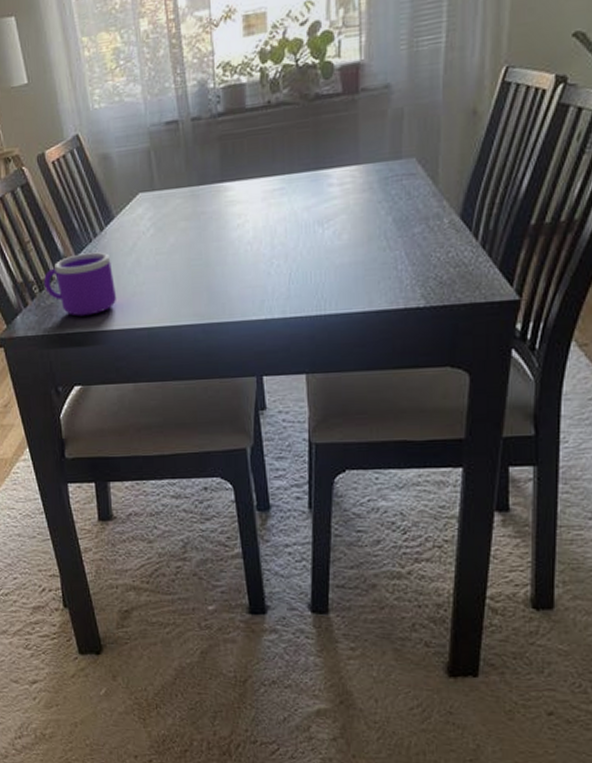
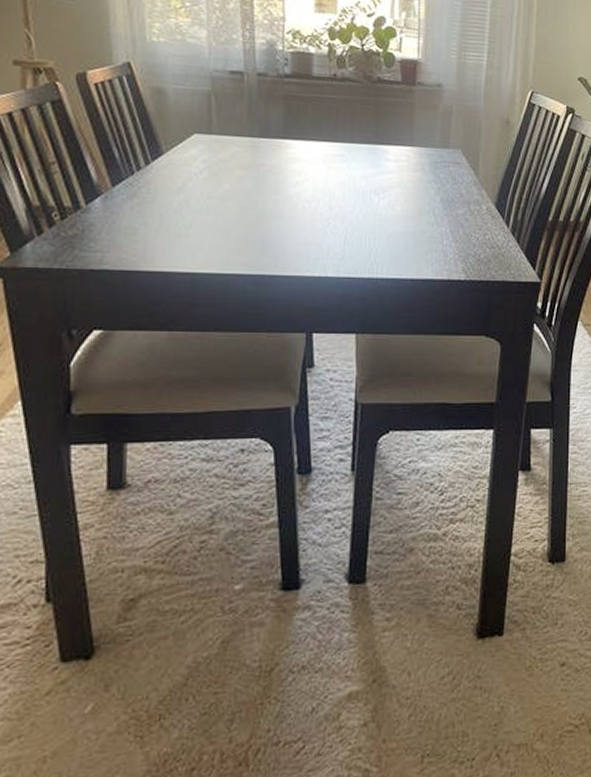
mug: present [43,252,116,316] -> none [67,185,157,253]

